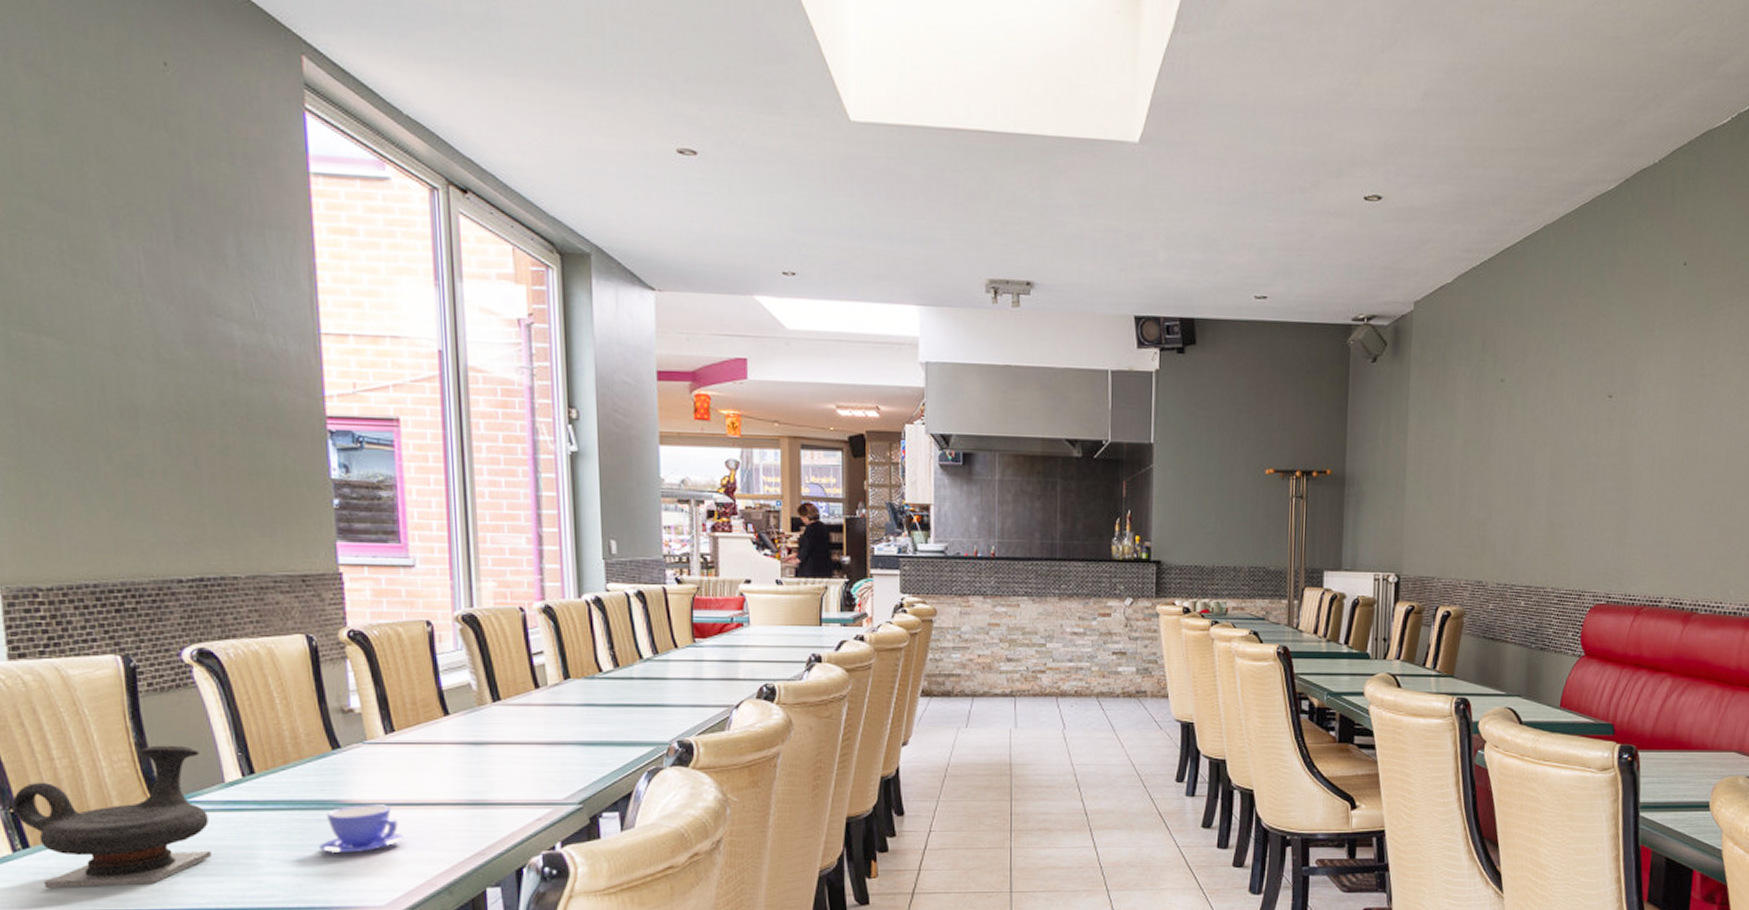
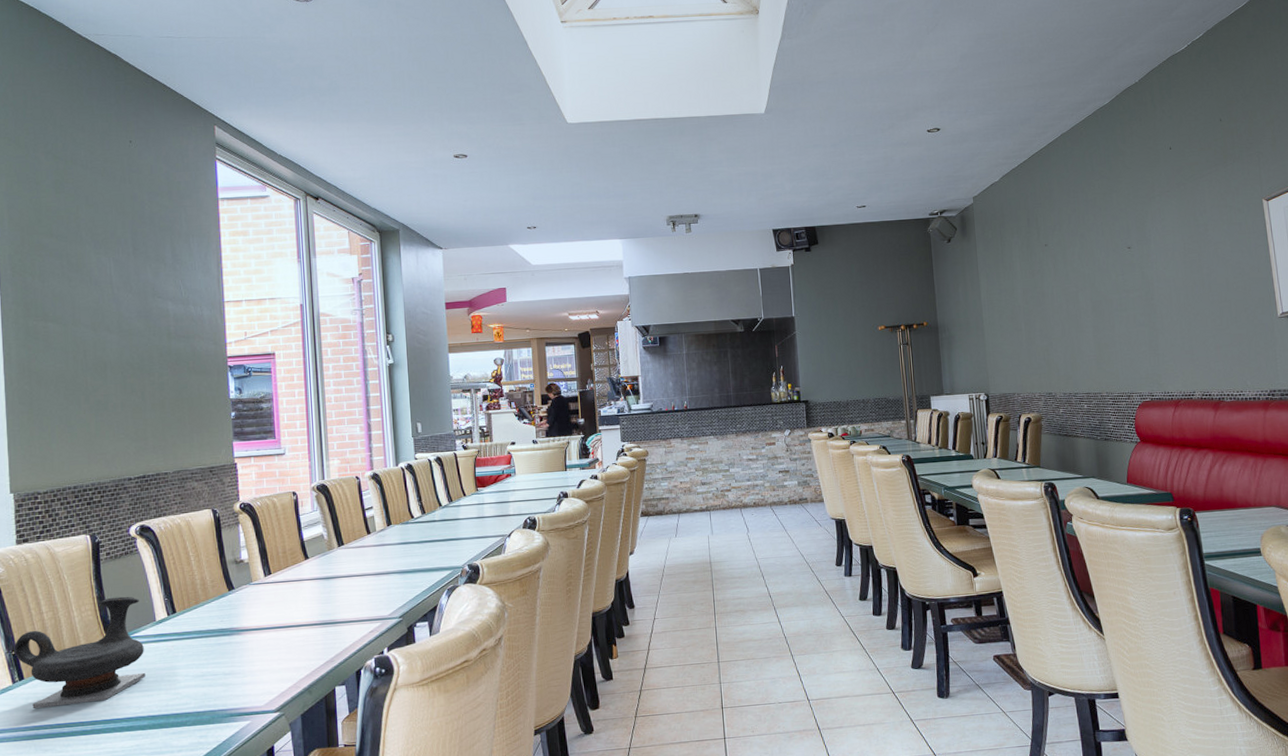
teacup: present [319,805,404,852] -> none [219,629,277,668]

